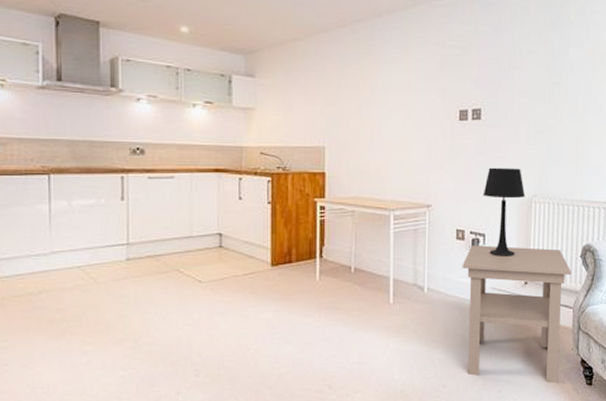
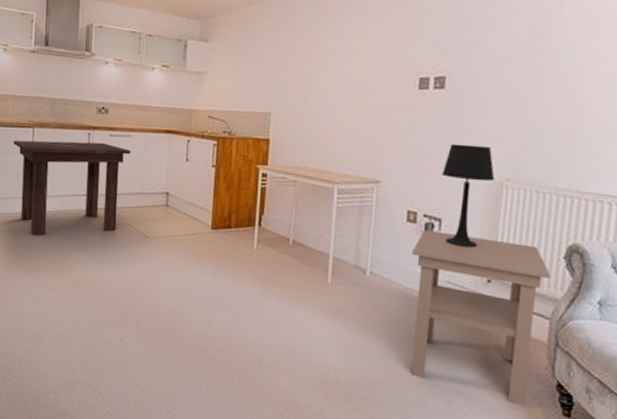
dining table: none [23,186,175,296] -> present [14,140,131,236]

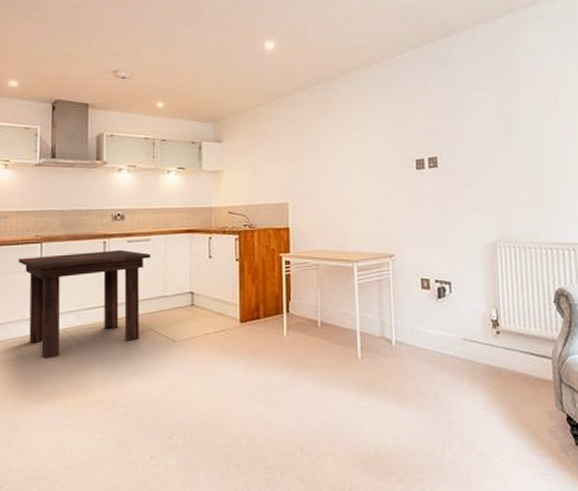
side table: present [410,230,551,406] -> none [429,293,546,444]
table lamp: present [441,143,495,248] -> none [445,213,489,305]

